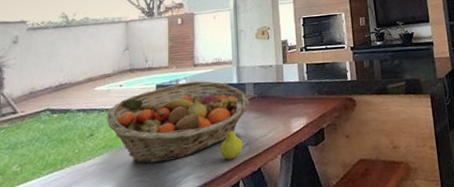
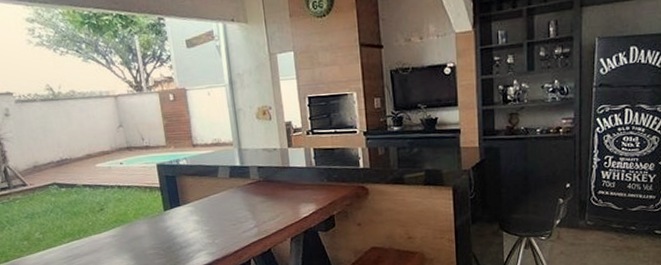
fruit basket: present [106,81,250,164] -> none [112,161,255,239]
fruit: present [221,122,243,161] -> none [229,204,252,240]

